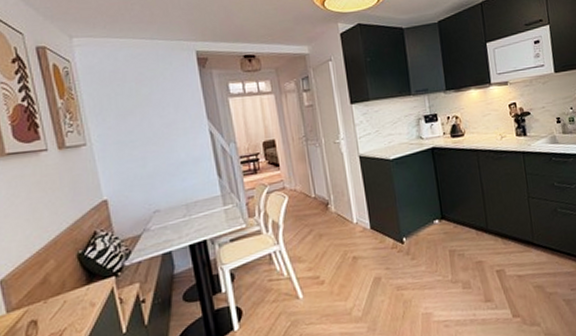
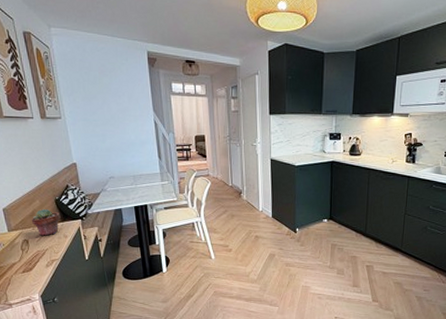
potted succulent: none [42,270,86,311] -> present [31,209,61,236]

